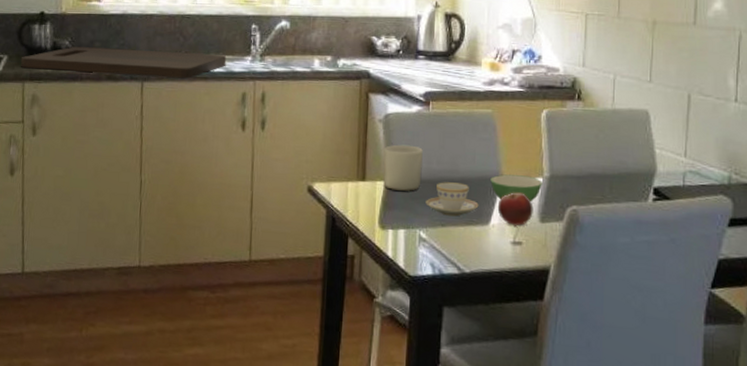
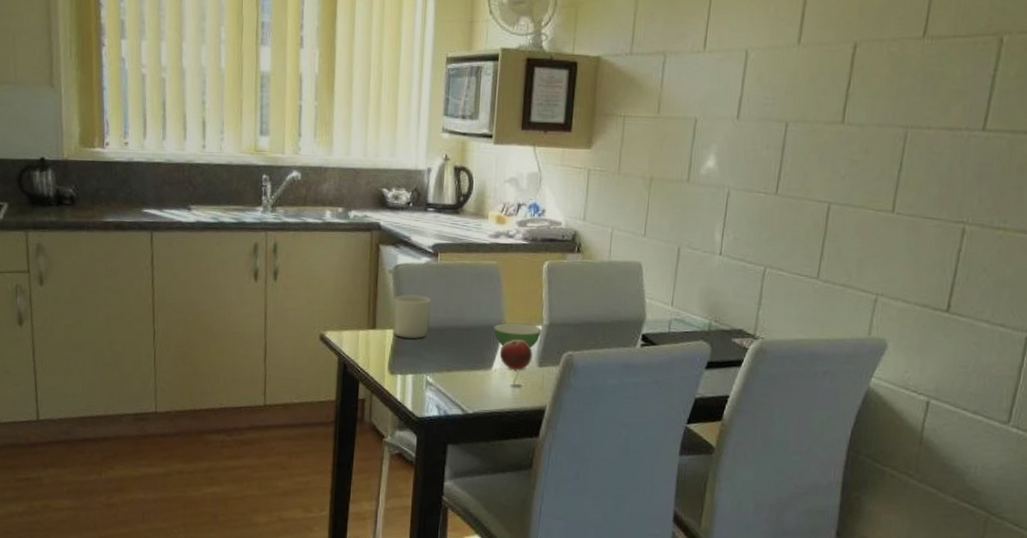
cutting board: present [20,46,227,79] -> none [22,194,238,229]
teacup: present [426,182,479,217] -> none [433,330,482,362]

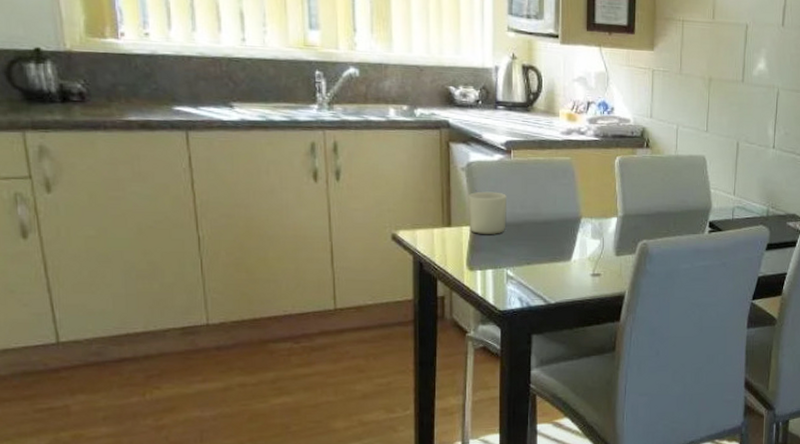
bowl: present [493,322,542,349] -> none [571,215,617,239]
fruit: present [499,339,533,370] -> none [578,231,610,259]

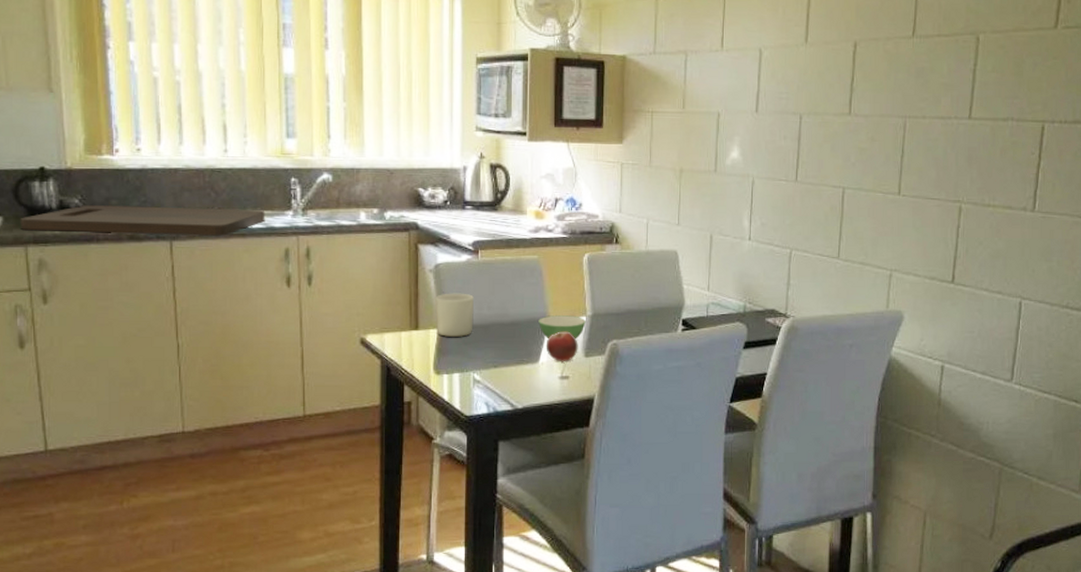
cutting board: none [14,90,289,128] -> present [20,205,265,236]
bowl: none [571,215,617,239] -> present [538,315,586,340]
fruit: none [578,231,610,259] -> present [546,331,578,361]

